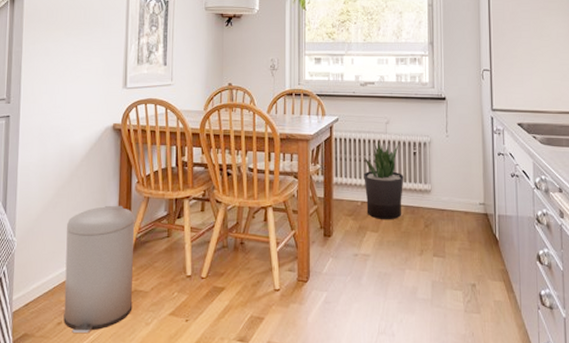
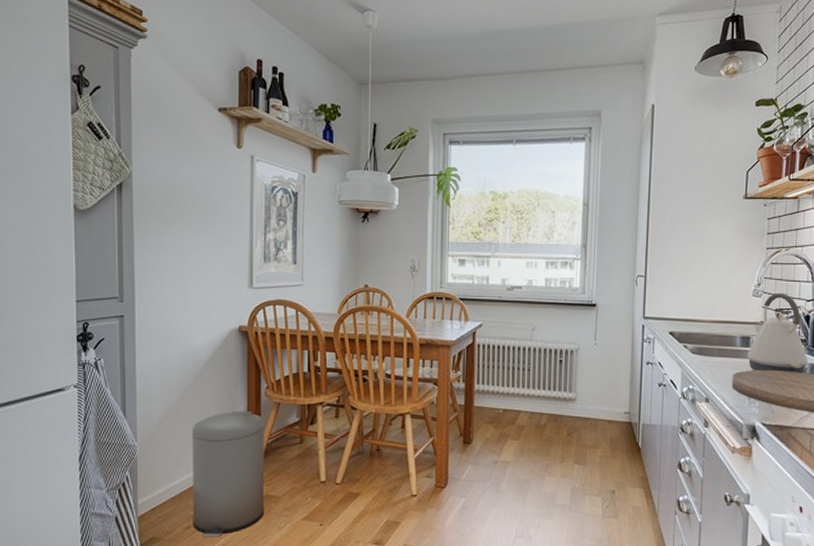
planter: present [364,141,404,220] -> none [506,348,549,428]

